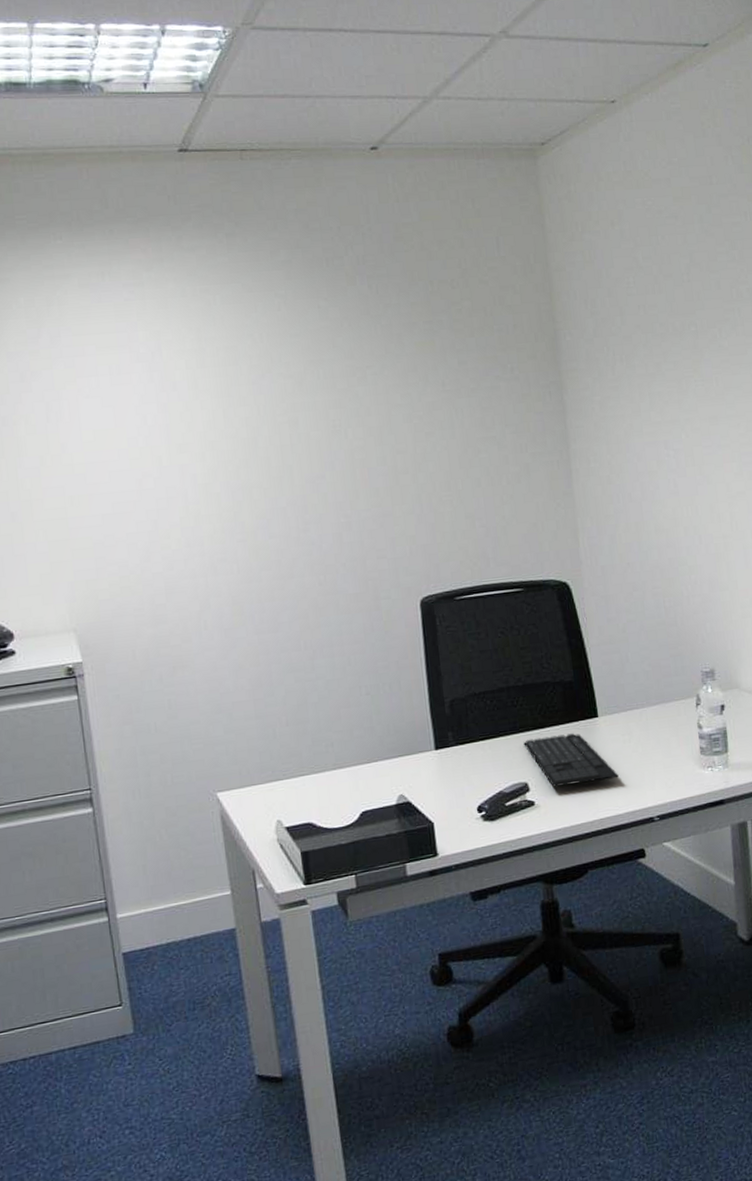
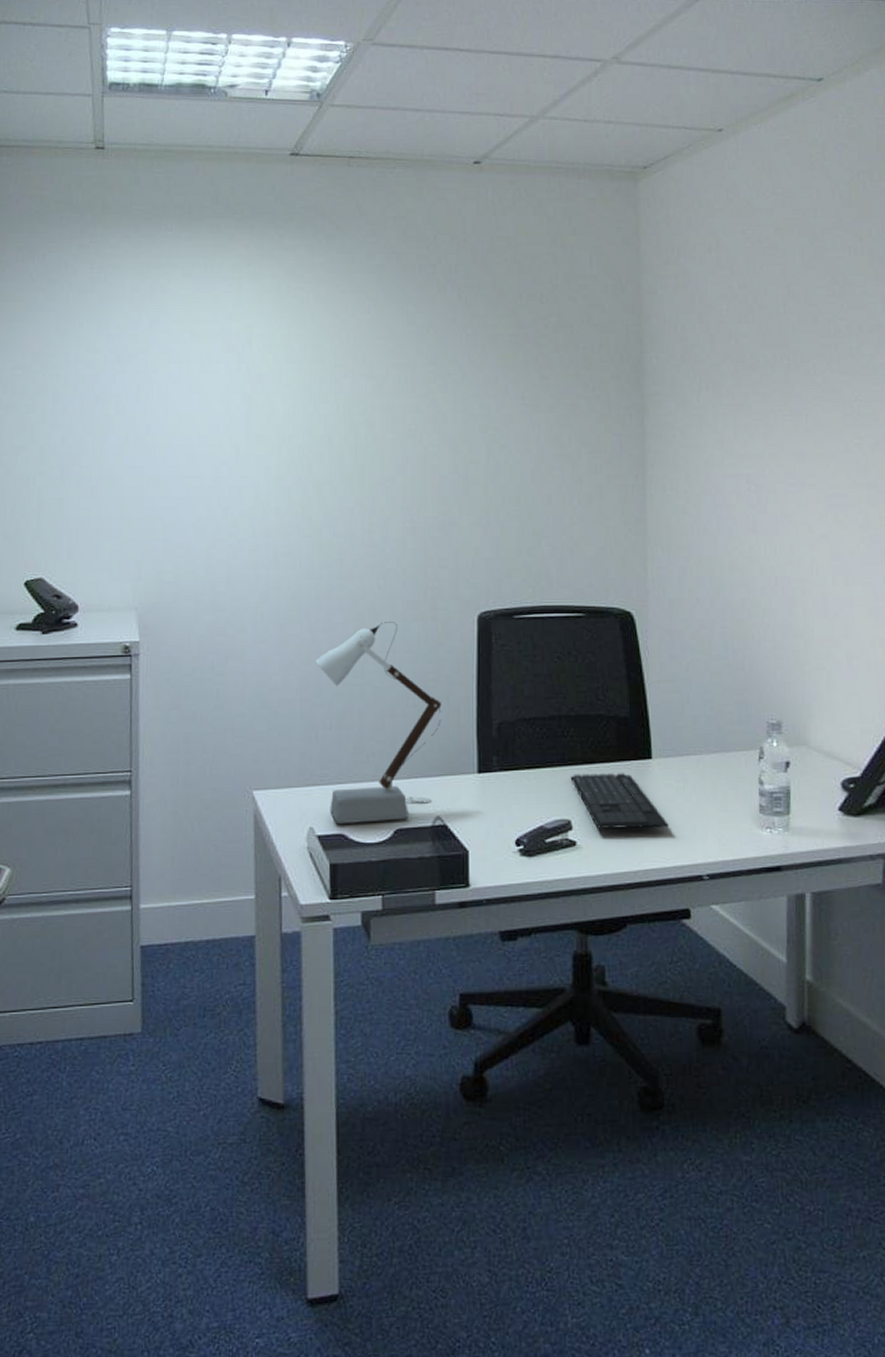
desk lamp: none [264,615,395,815] -> present [315,622,442,825]

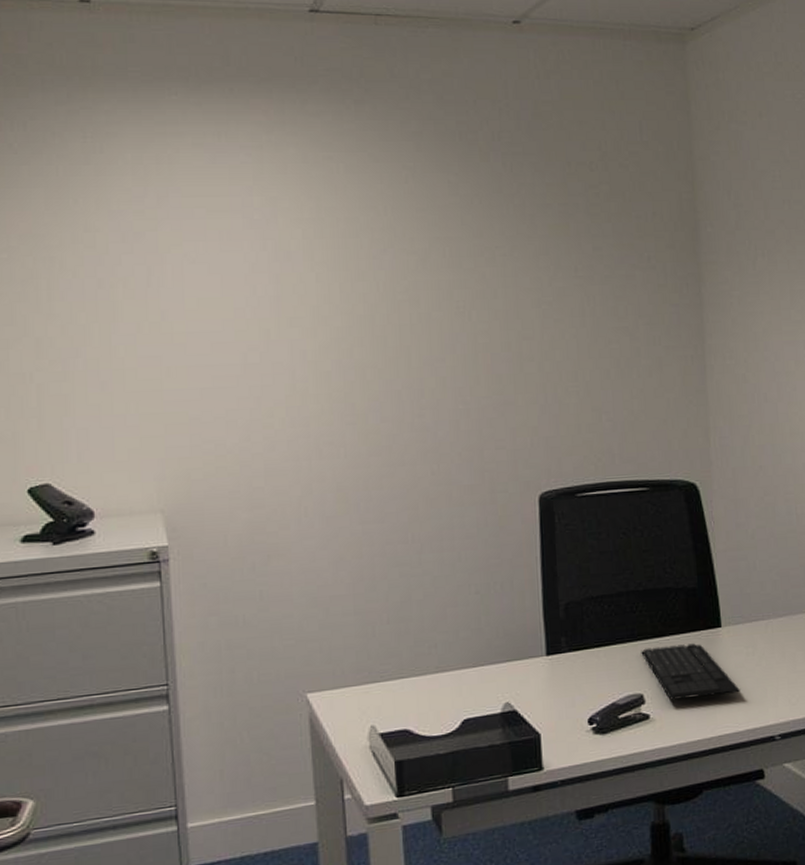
desk lamp: present [315,622,442,825] -> none [367,508,506,720]

